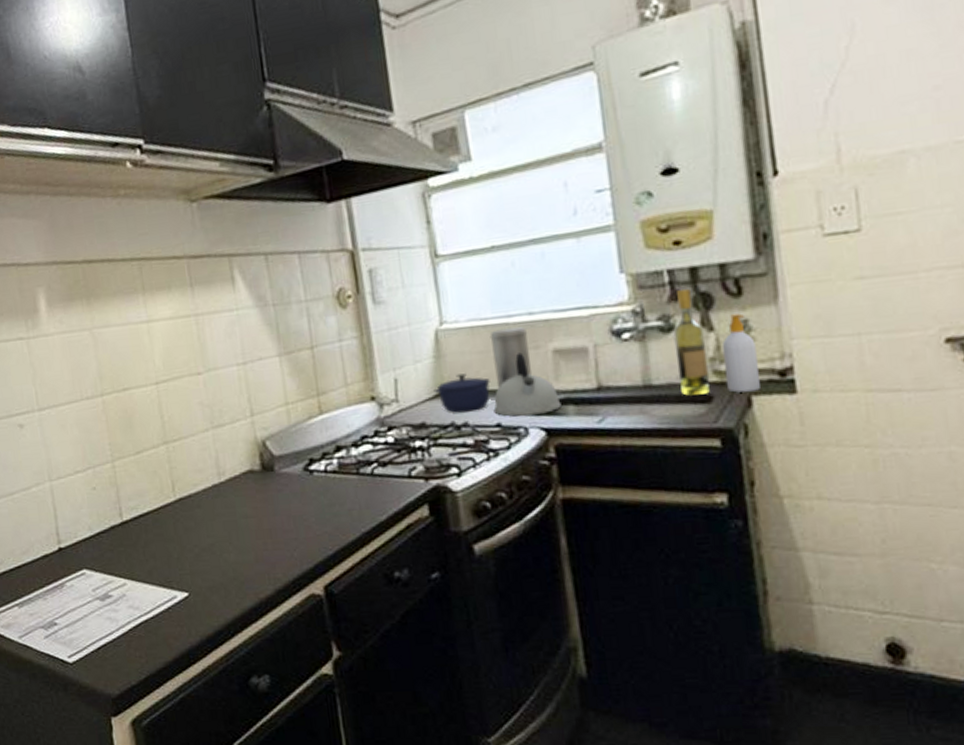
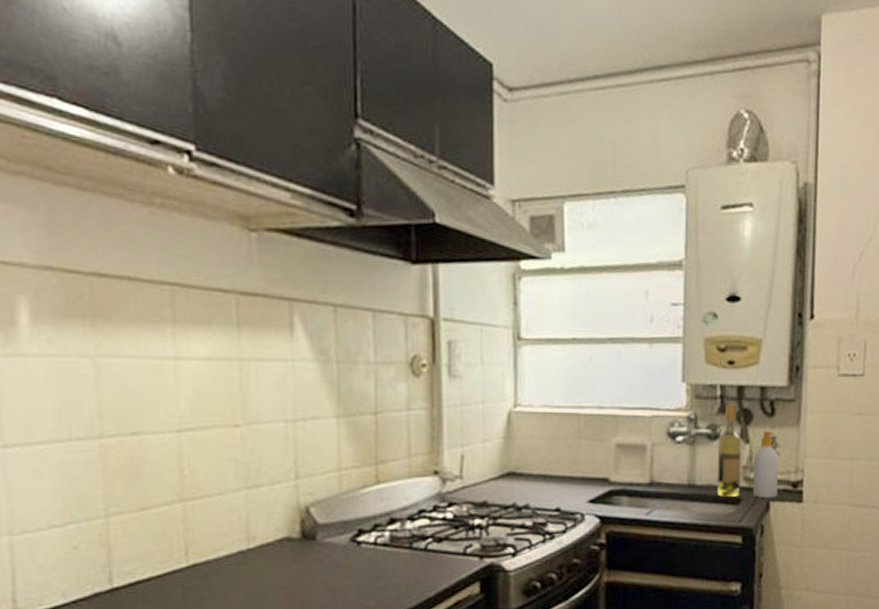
cooking pot: present [433,373,490,413] -> none [499,457,555,495]
canister: present [489,326,533,388] -> none [560,418,595,474]
kettle: present [493,352,562,417] -> none [555,443,617,503]

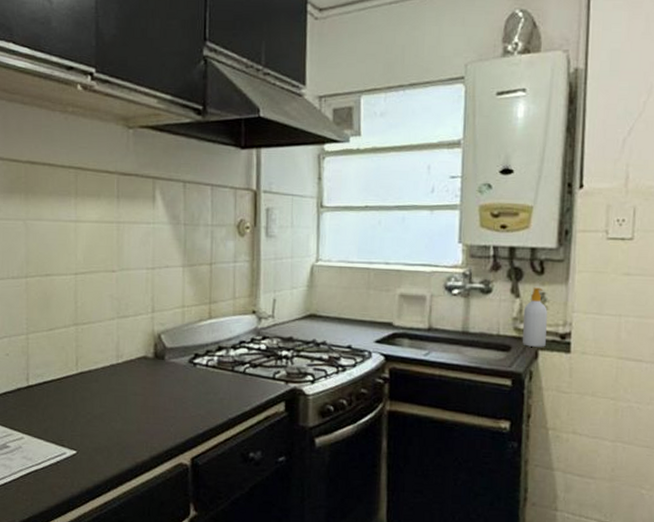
bottle: present [717,404,742,497] -> none [489,263,513,345]

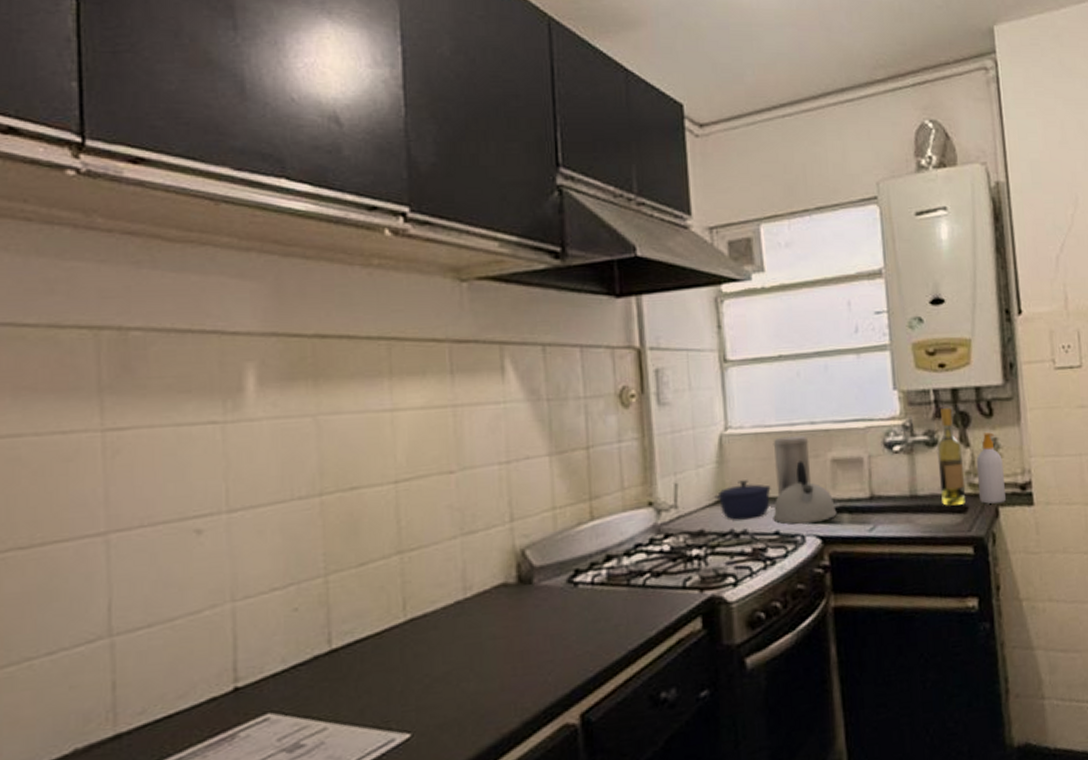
cooking pot: none [303,302,348,334] -> present [714,480,771,520]
kettle: none [347,293,399,343] -> present [773,461,837,525]
canister: none [353,272,382,318] -> present [773,435,812,495]
bottle: none [489,263,513,345] -> present [936,408,967,506]

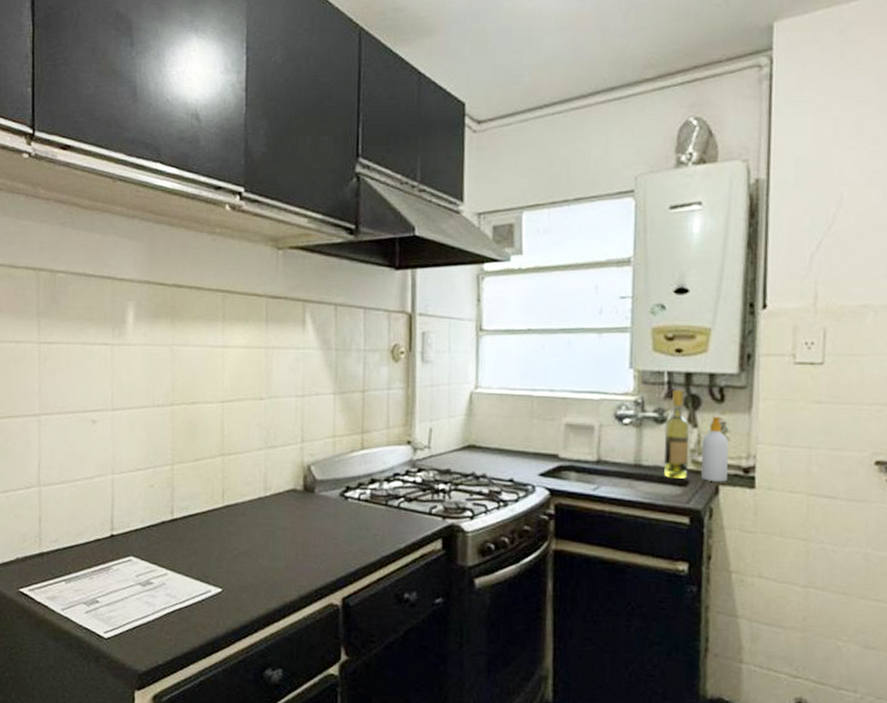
cooking pot: present [714,480,771,520] -> none [461,432,510,466]
canister: present [773,435,812,495] -> none [515,399,546,449]
kettle: present [773,461,837,525] -> none [509,422,566,476]

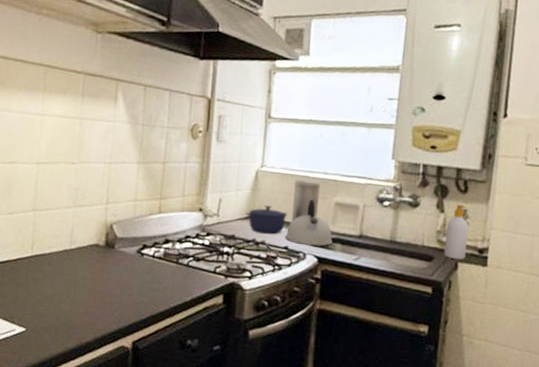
cooking pot: none [461,432,510,466] -> present [246,205,287,235]
kettle: none [509,422,566,476] -> present [285,199,333,246]
canister: none [515,399,546,449] -> present [291,179,320,221]
bottle: present [663,390,690,479] -> none [414,180,437,255]

